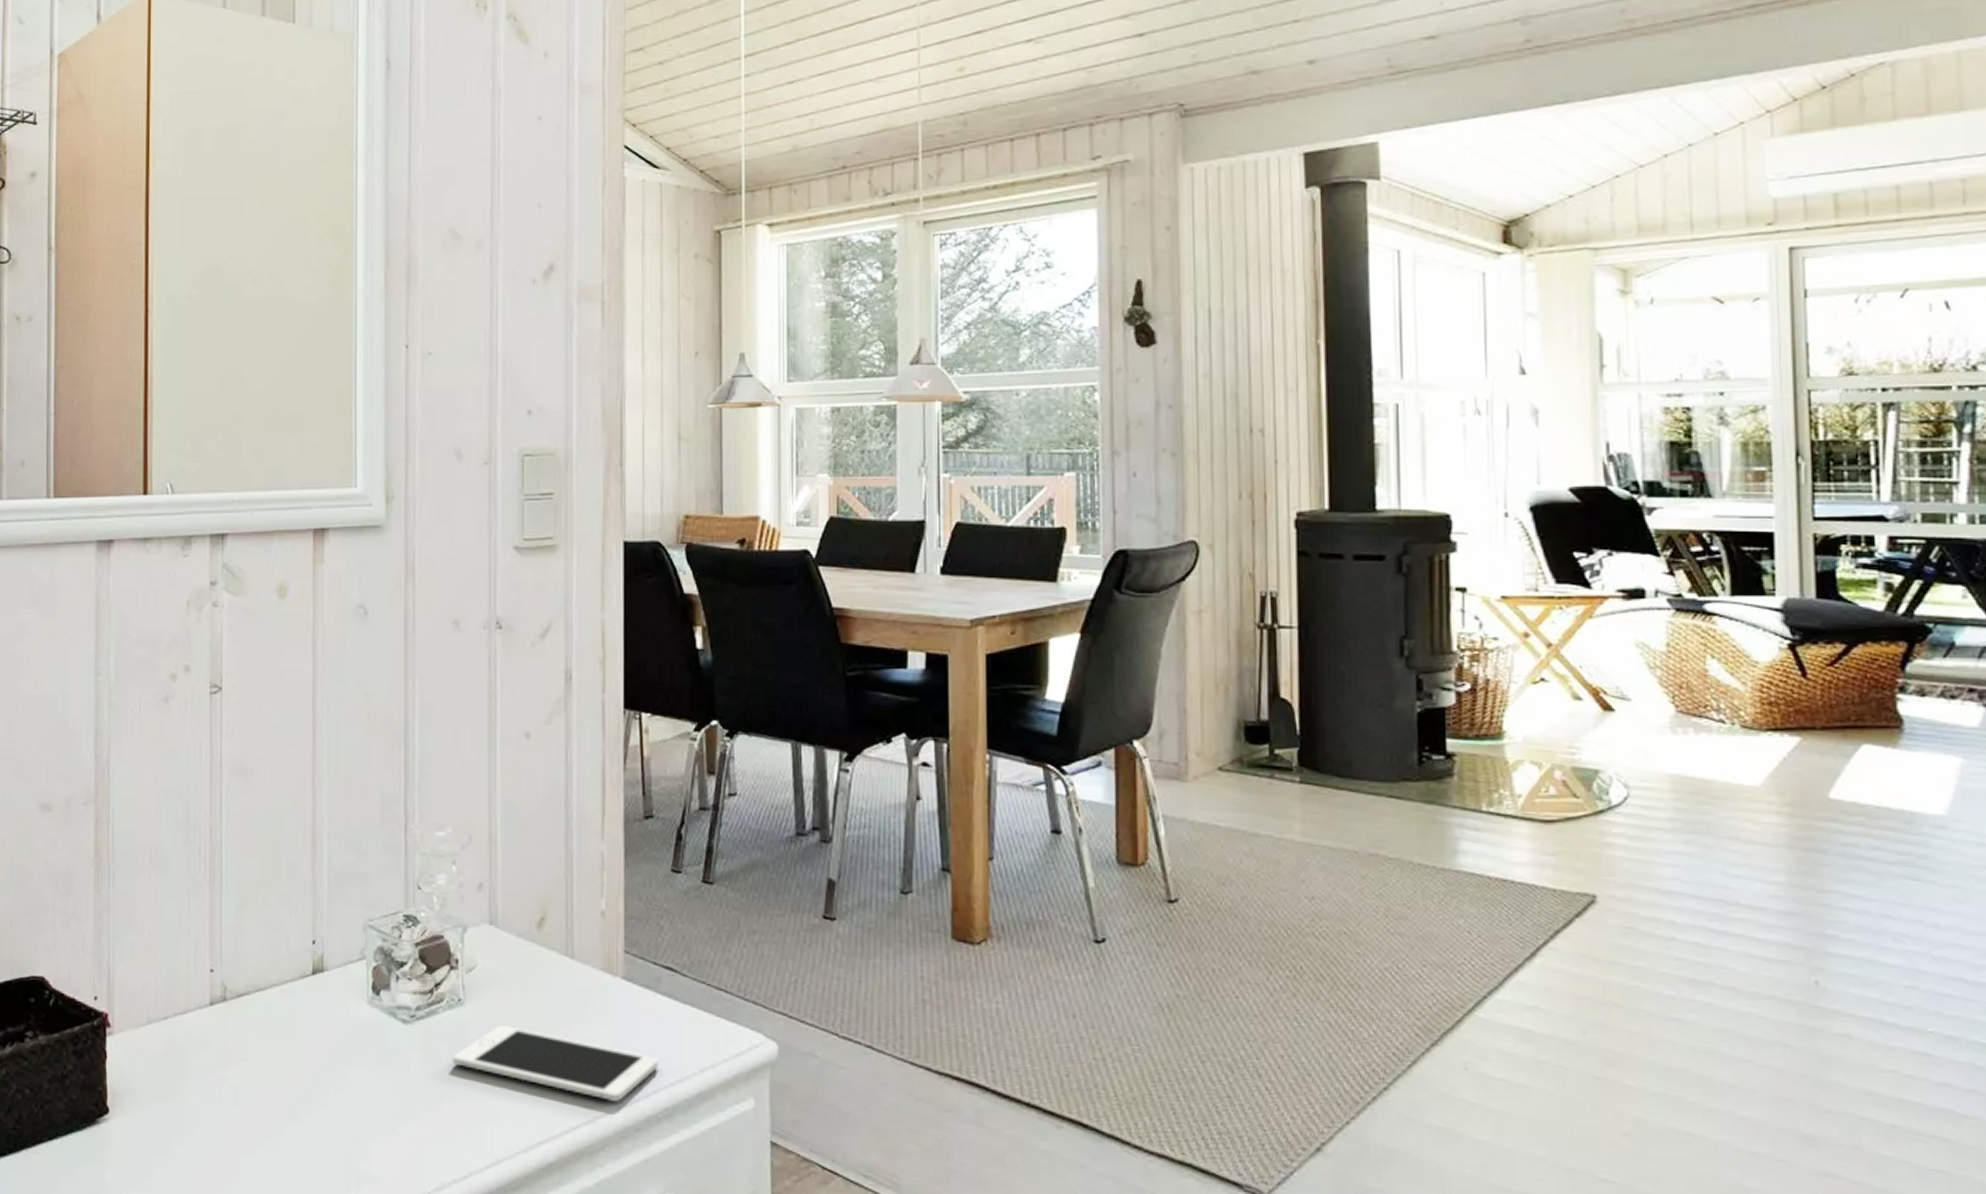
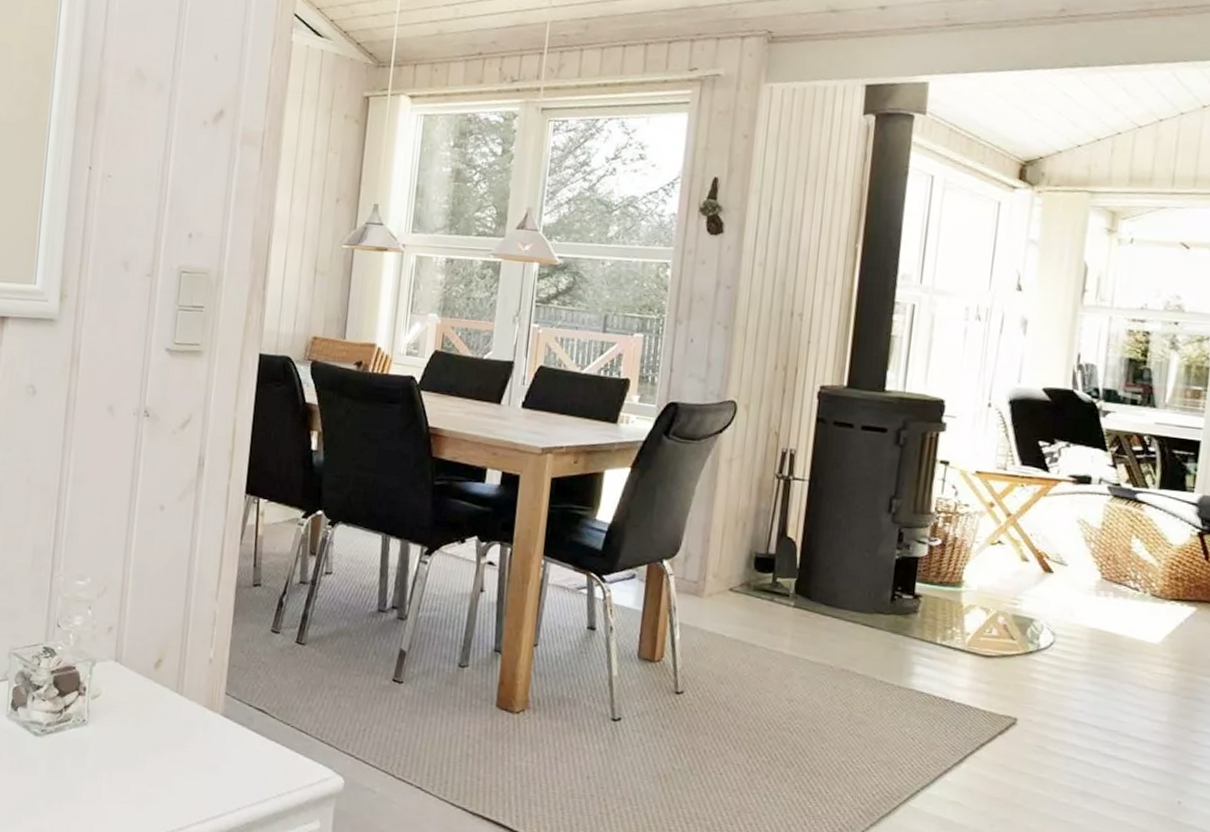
cell phone: present [453,1025,660,1101] -> none [74,744,246,814]

